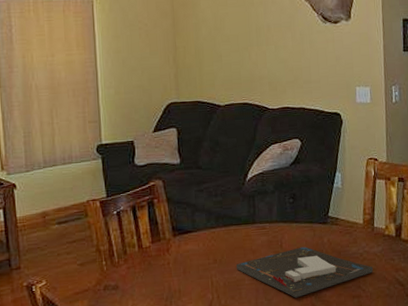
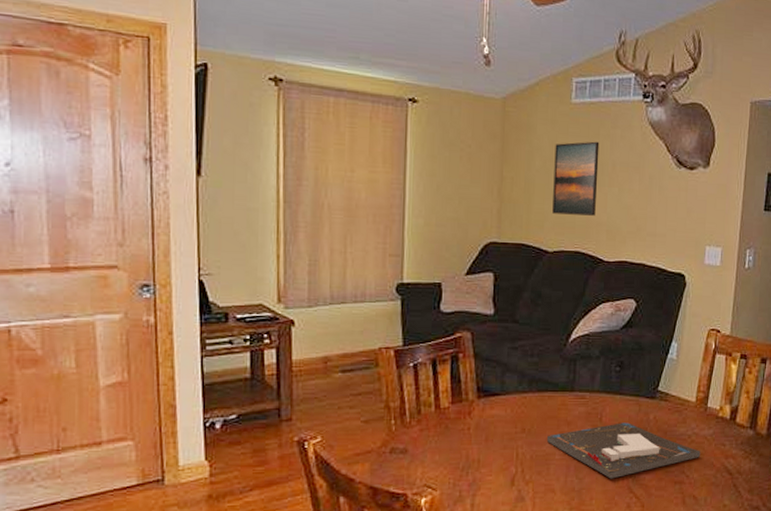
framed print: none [217,9,257,73] -> present [552,141,600,216]

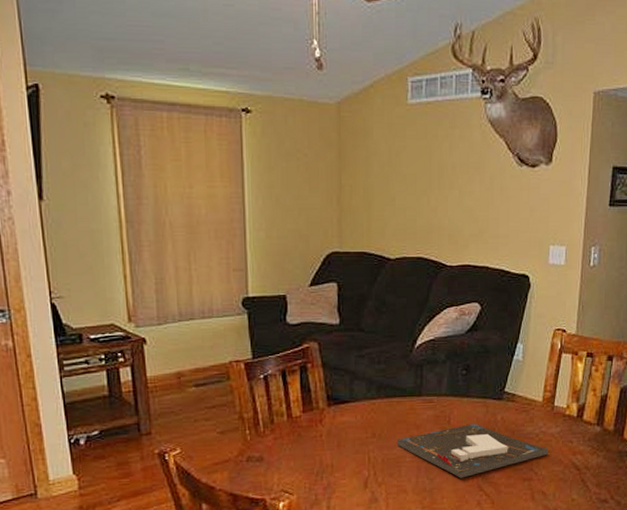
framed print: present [552,141,600,216] -> none [393,143,438,220]

